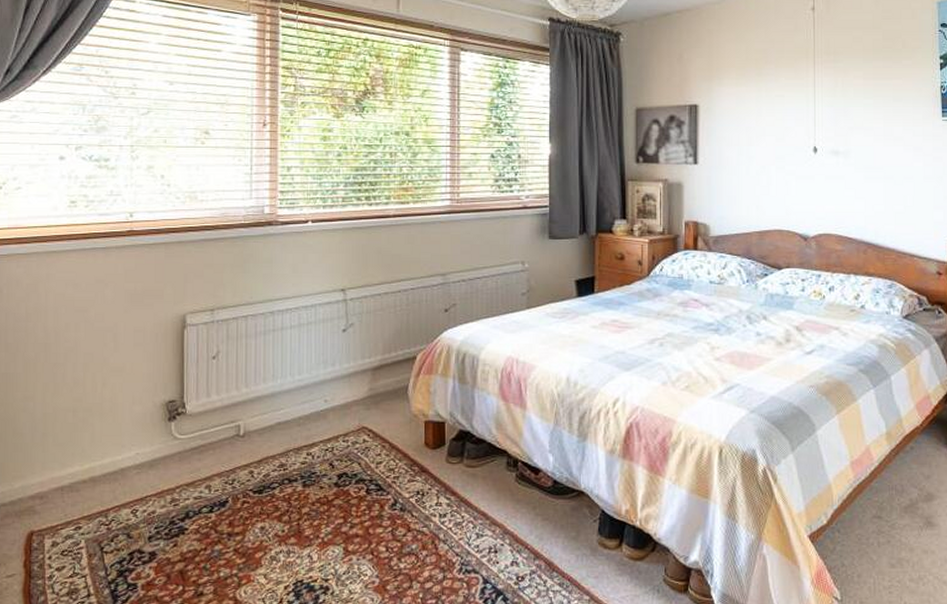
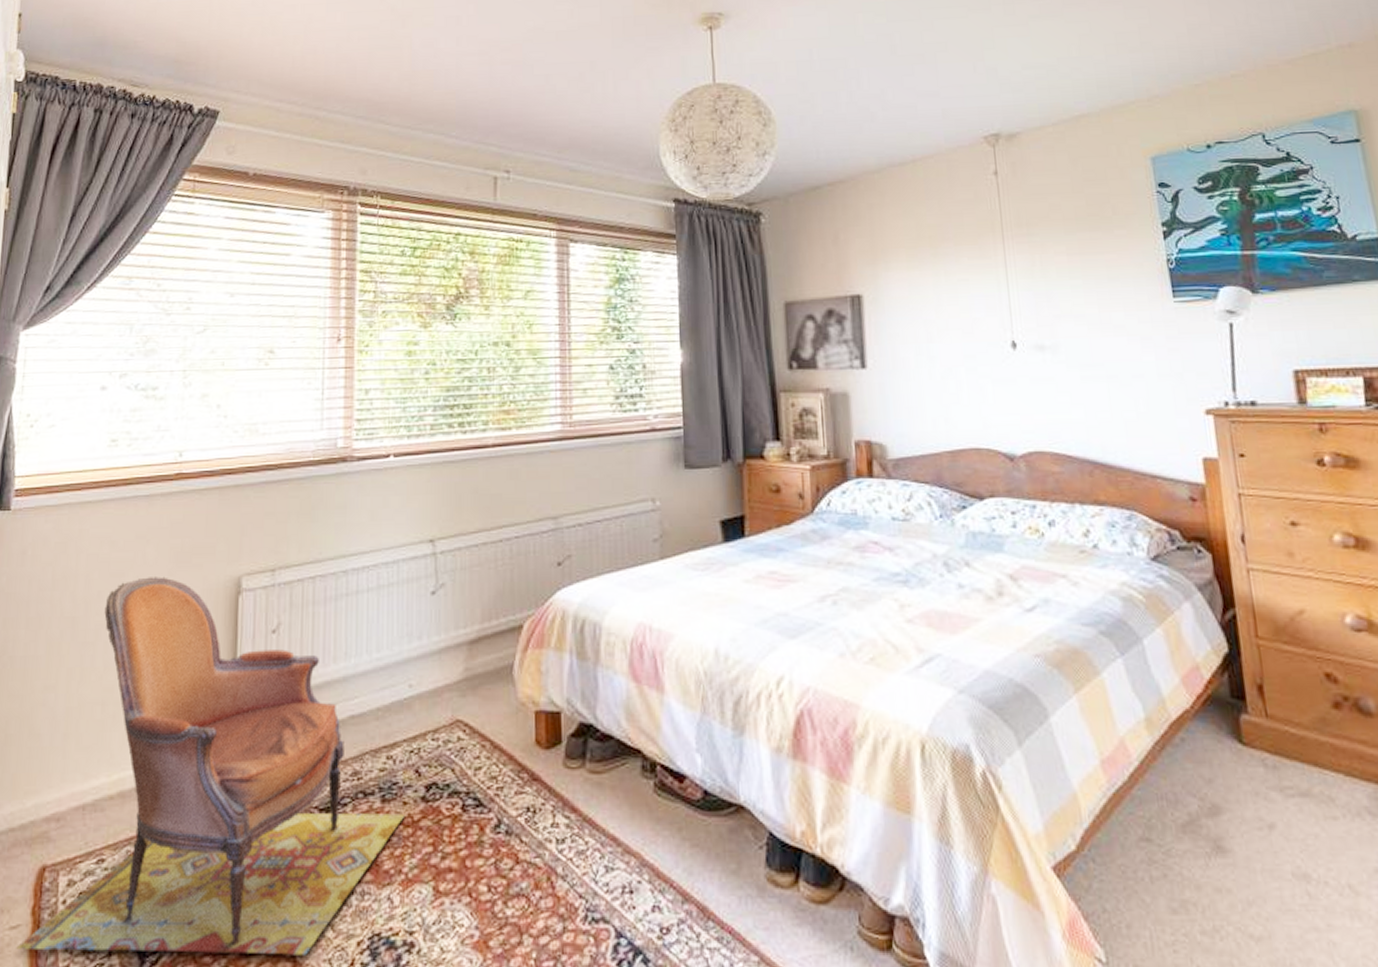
armchair: none [13,313,322,596] -> present [16,577,406,955]

